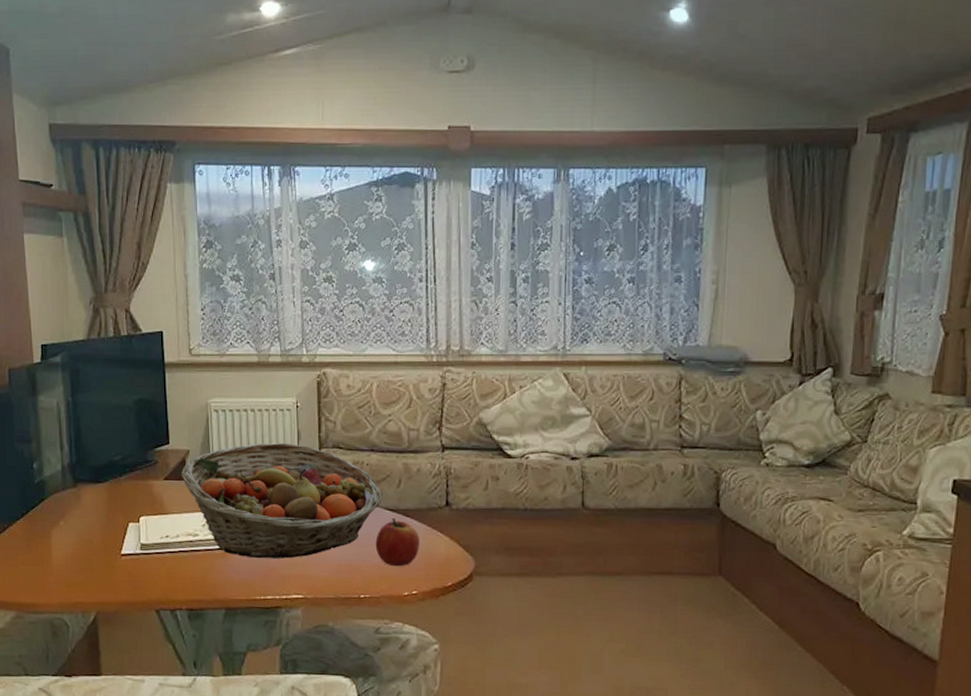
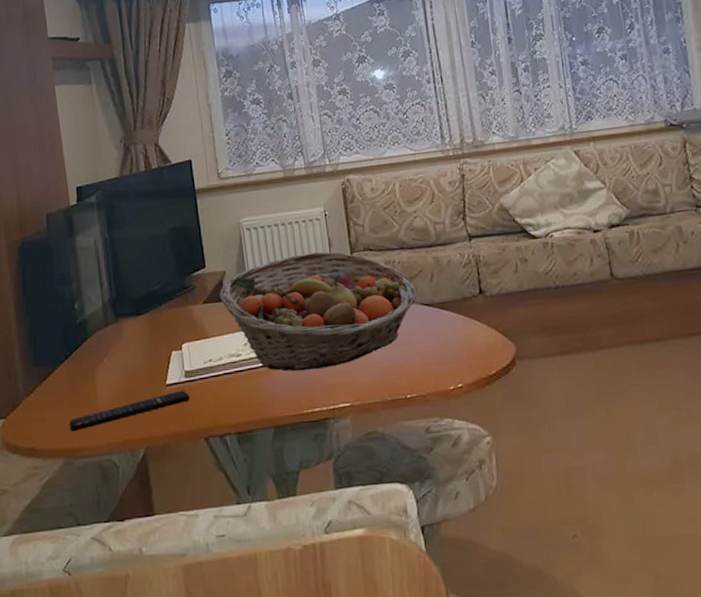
remote control: none [23,561,143,588] -> present [70,390,190,432]
apple: present [375,518,420,567] -> none [415,313,459,362]

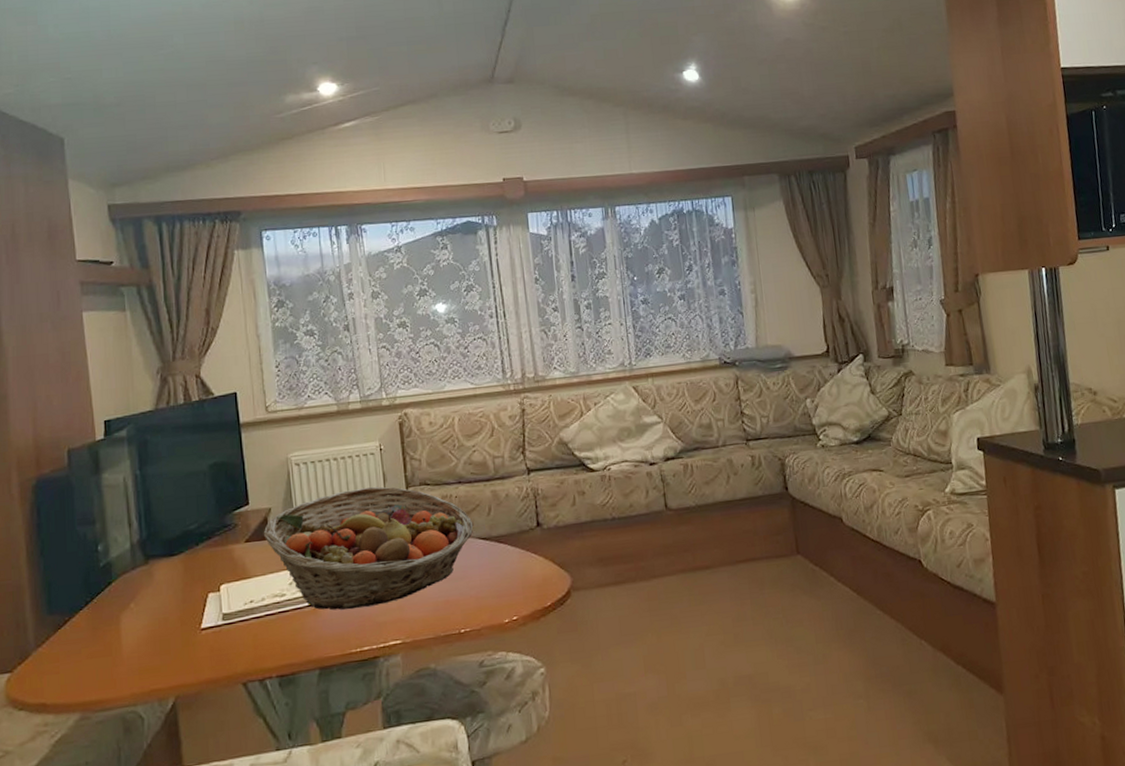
remote control: present [70,390,190,432] -> none [88,633,227,684]

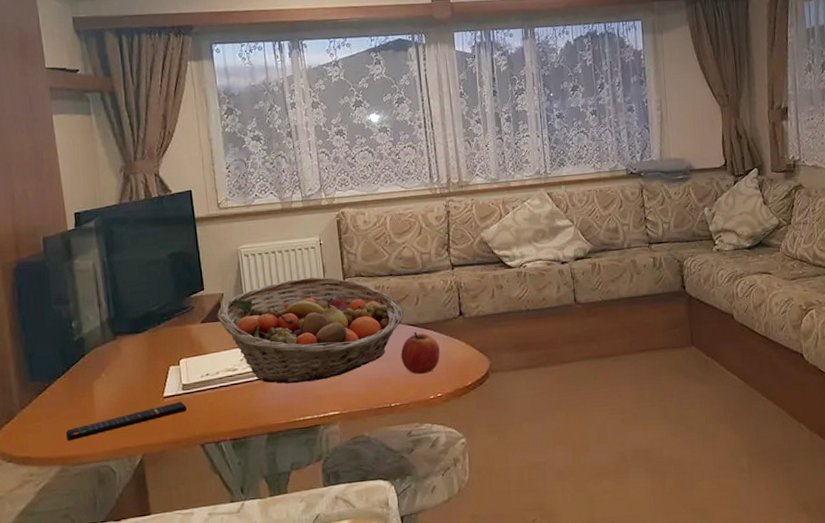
remote control: none [88,633,227,684] -> present [66,401,186,442]
apple: none [471,547,516,595] -> present [400,332,440,375]

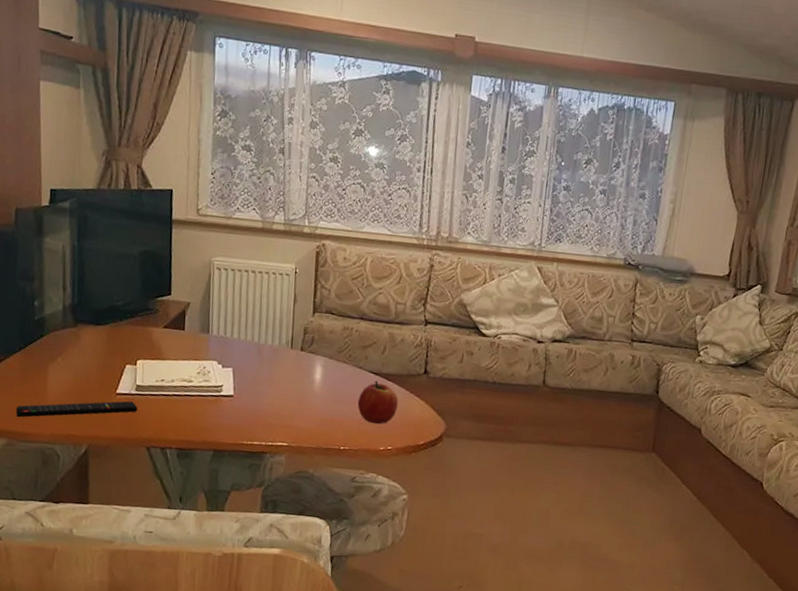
fruit basket: present [217,277,403,384] -> none [180,302,368,409]

